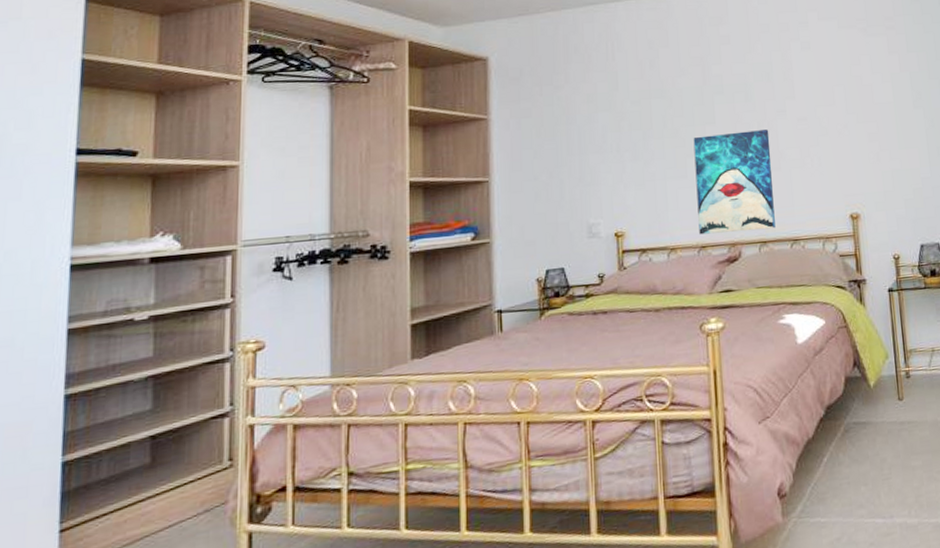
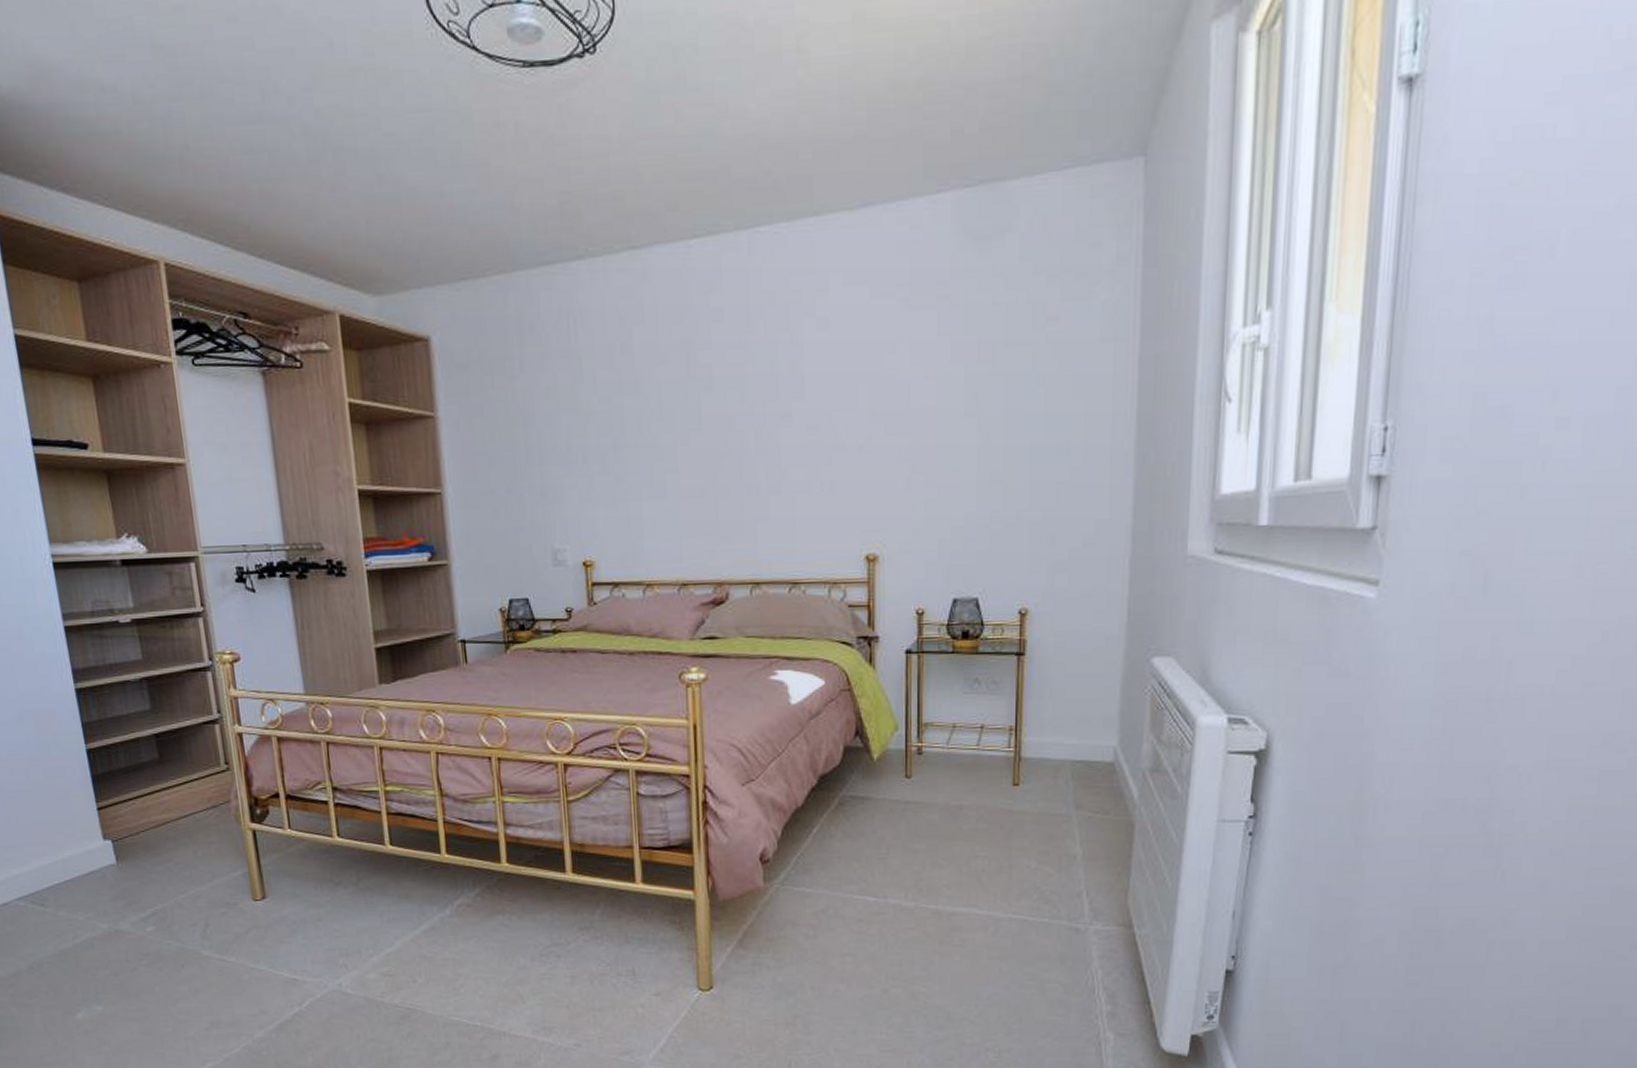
wall art: present [693,130,776,235] -> none [674,440,771,570]

